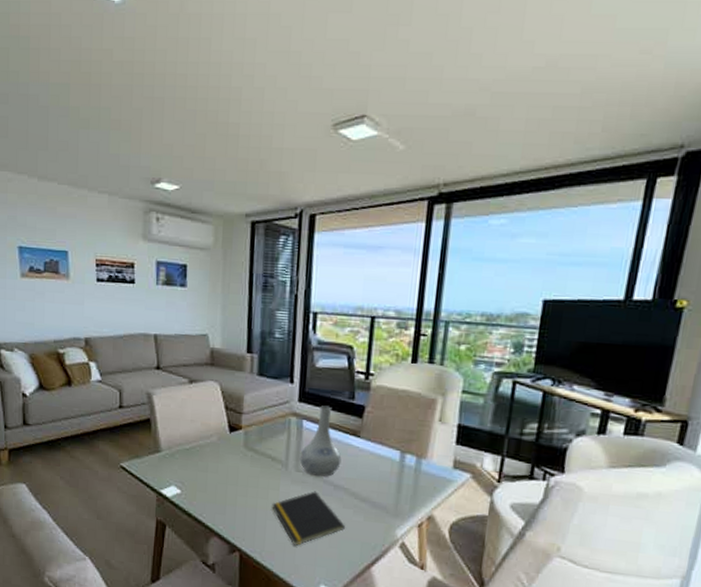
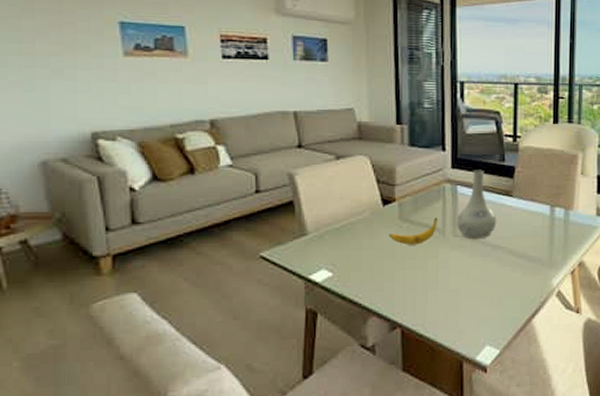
banana: none [233,449,281,475] -> present [388,217,438,245]
notepad: present [272,491,345,546] -> none [432,254,505,312]

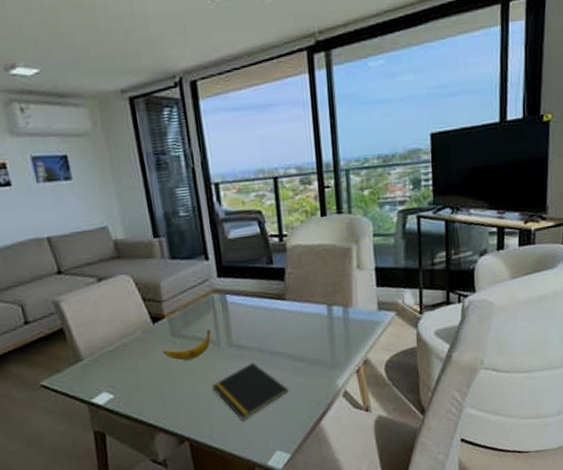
notepad: none [432,254,505,312] -> present [212,362,288,421]
vase: present [456,170,497,239] -> none [230,275,273,348]

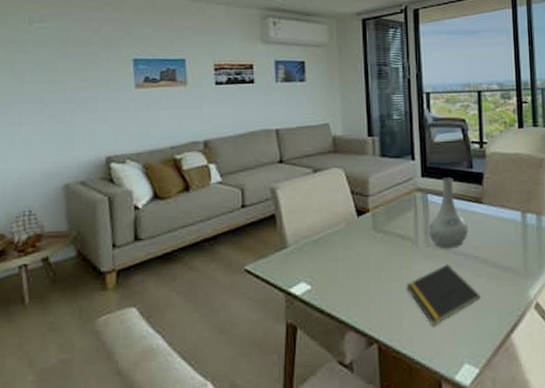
banana: present [163,329,211,361] -> none [363,227,410,256]
vase: none [230,275,273,348] -> present [428,177,469,248]

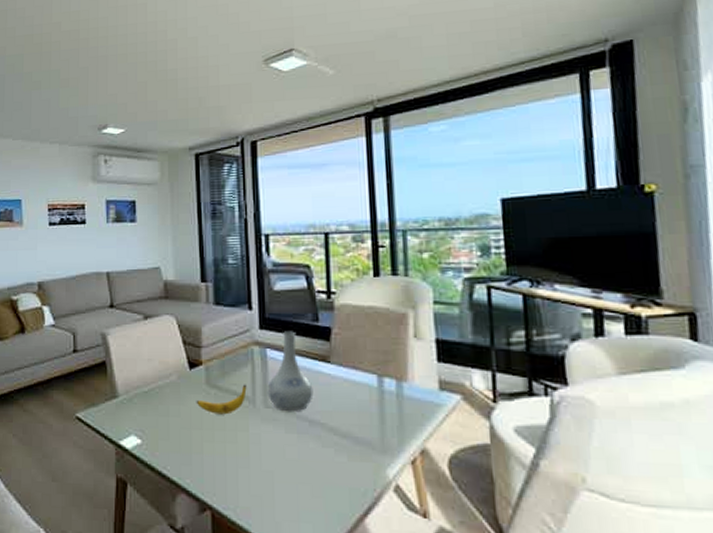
banana: none [363,227,410,256] -> present [196,384,247,415]
notepad: present [406,264,480,327] -> none [242,429,327,499]

